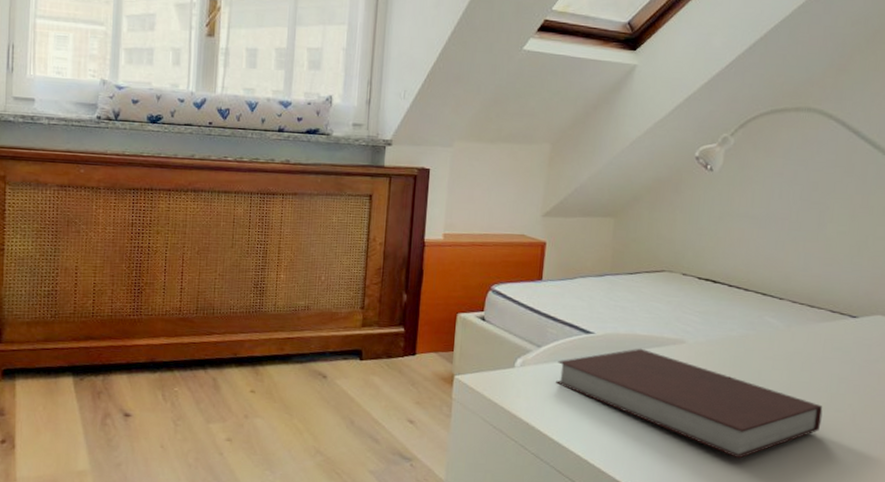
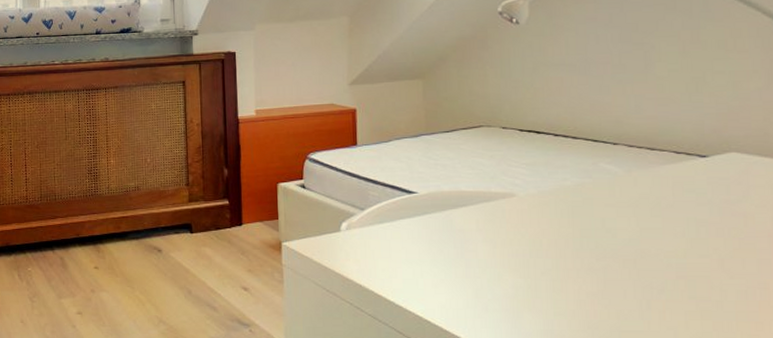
notebook: present [556,348,823,459] -> none [383,204,684,312]

